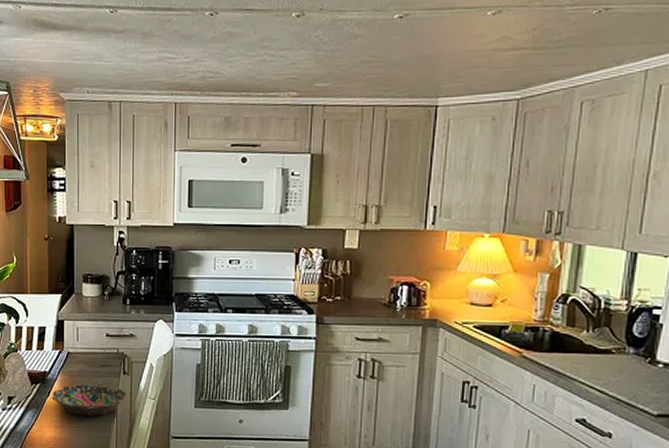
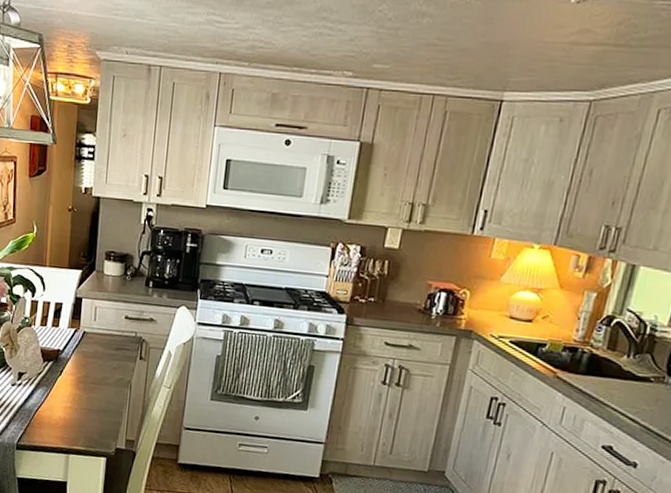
bowl: present [51,384,127,416] -> none [63,365,142,400]

